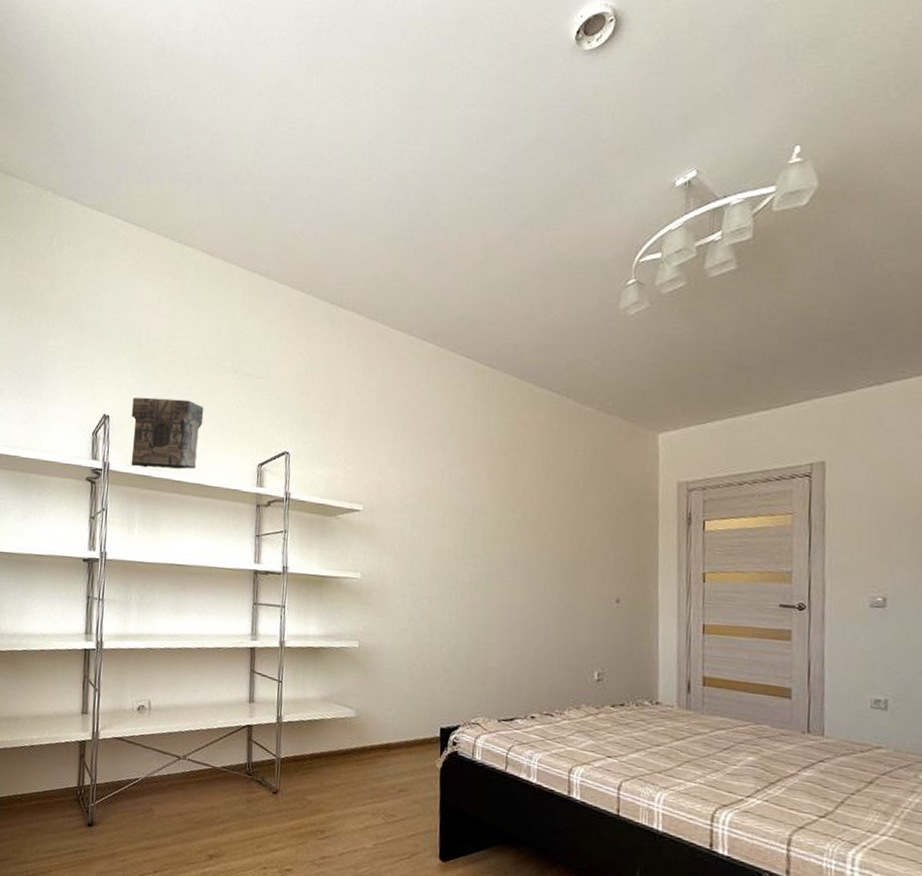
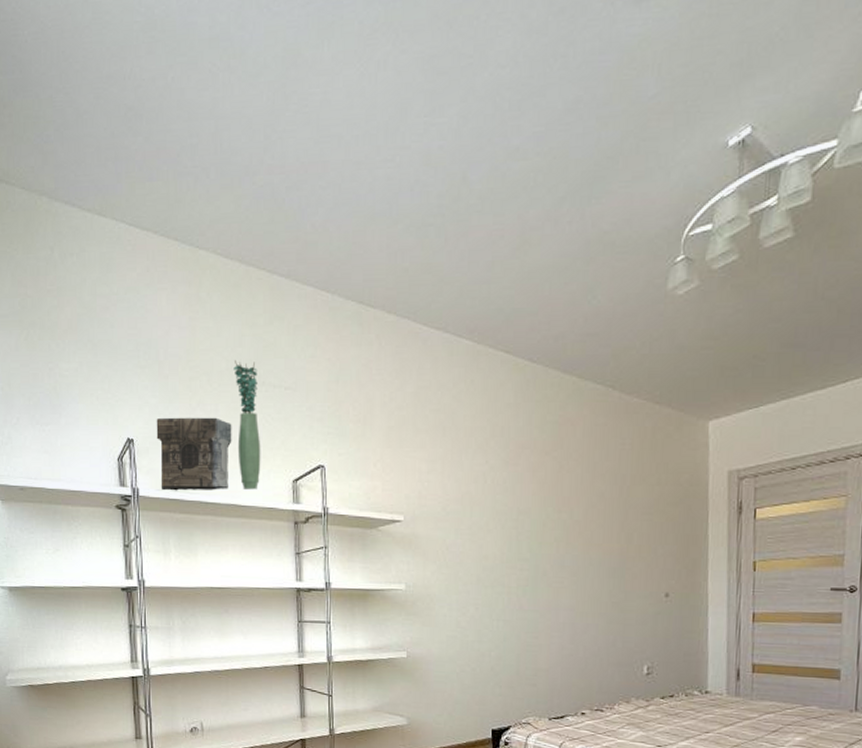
vase: none [207,349,232,471] -> present [233,361,261,490]

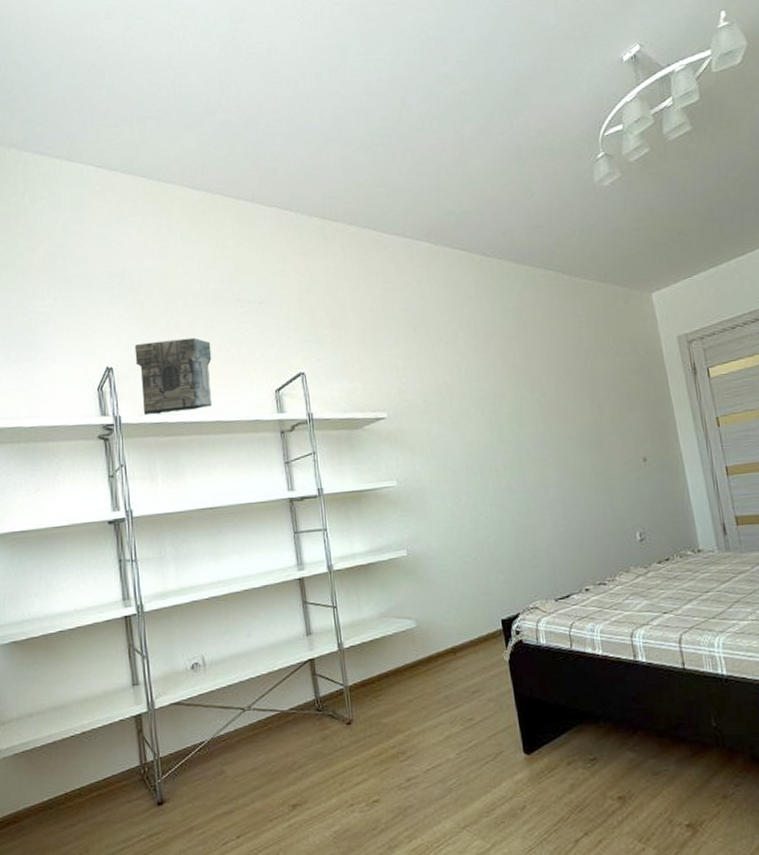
vase: present [233,361,261,490] -> none [207,281,243,405]

